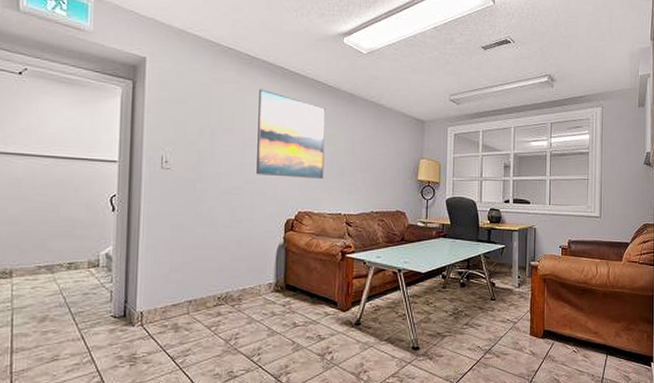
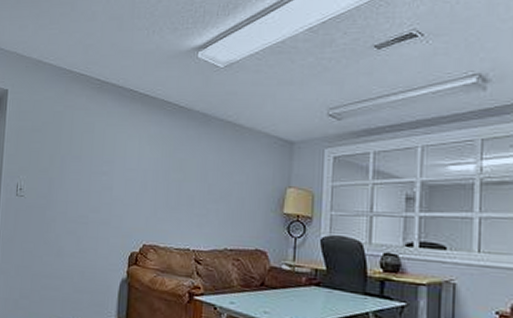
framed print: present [257,89,326,180] -> none [102,113,176,210]

